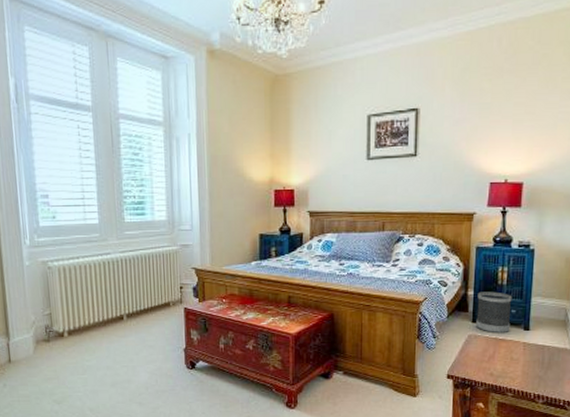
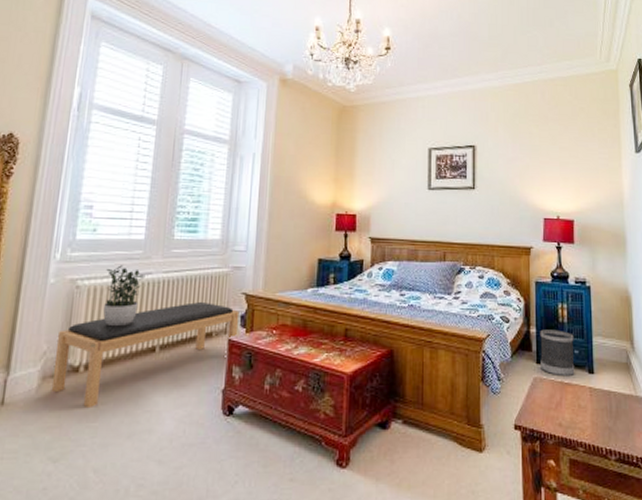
bench: none [42,277,192,365] -> present [51,302,240,409]
potted plant: none [70,247,105,299] -> present [103,265,145,326]

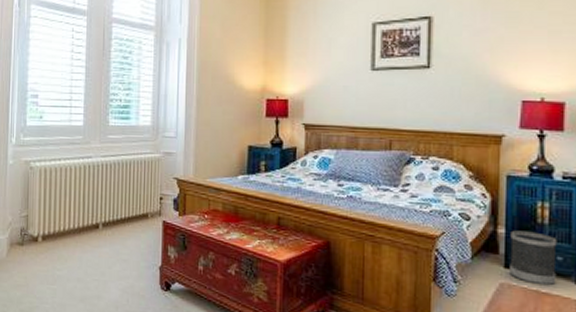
bench: present [51,302,240,409] -> none [18,185,172,273]
potted plant: present [103,265,145,326] -> none [53,149,86,204]

